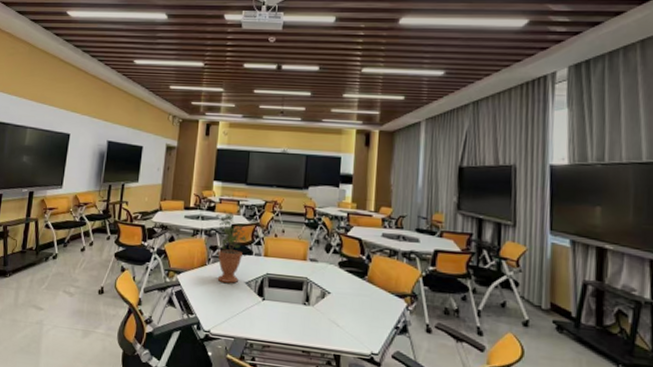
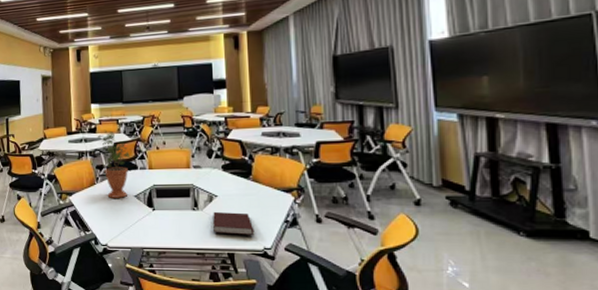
notebook: none [322,308,364,338] -> present [213,211,255,235]

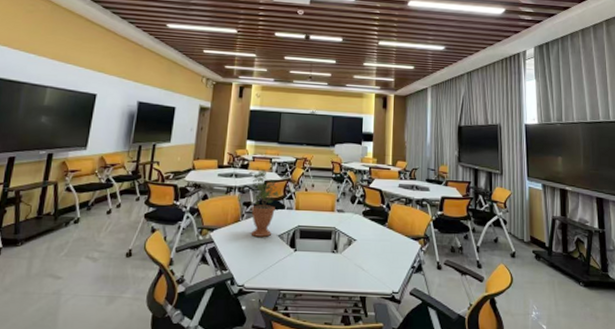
notebook: present [213,211,255,235] -> none [349,255,386,279]

